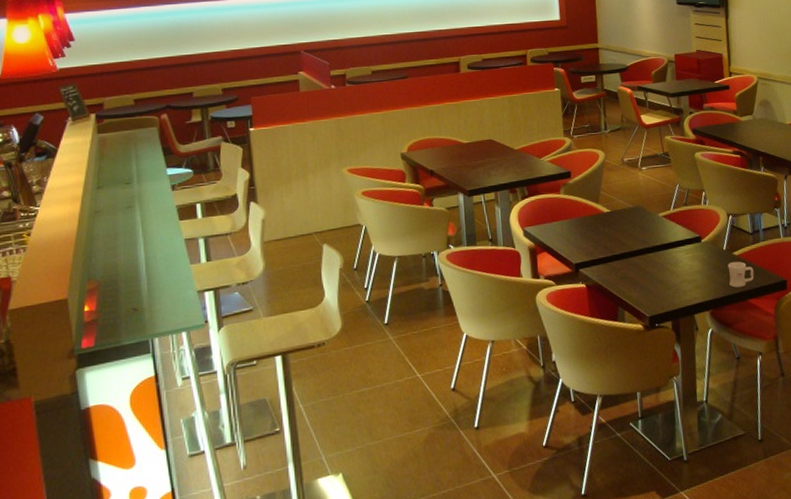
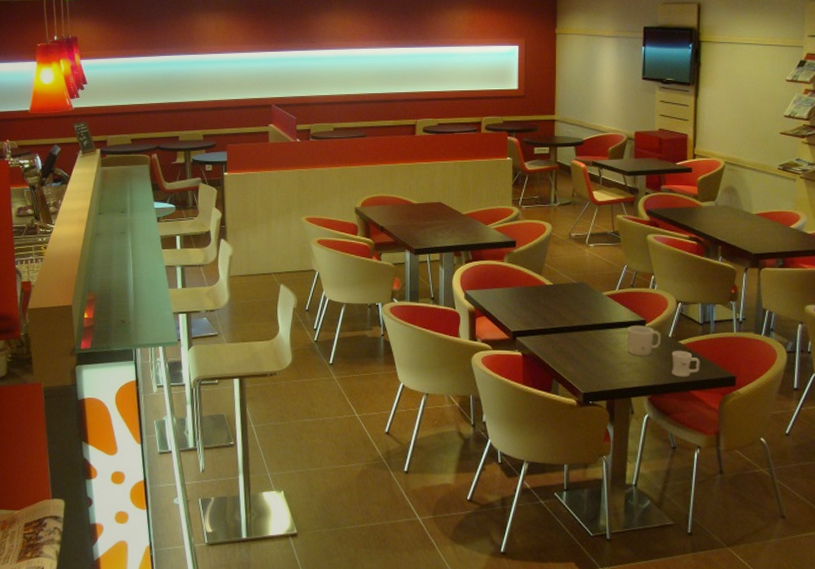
mug: none [685,242,717,273] -> present [627,326,662,356]

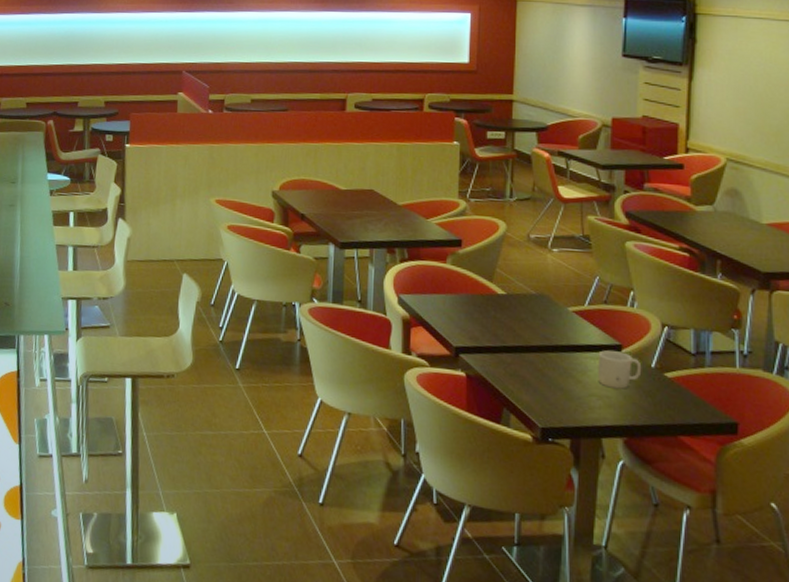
mug: present [672,350,700,377] -> none [655,384,692,419]

